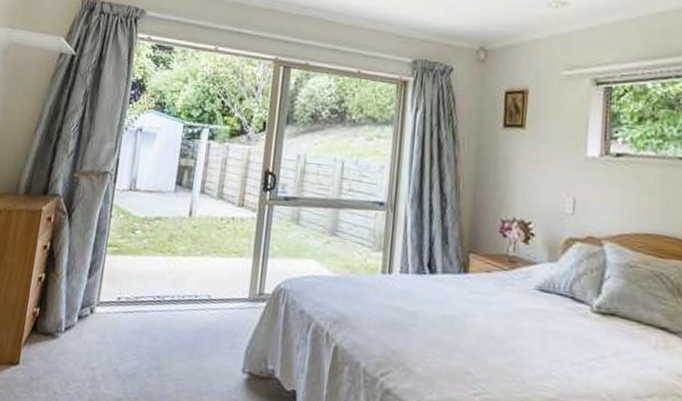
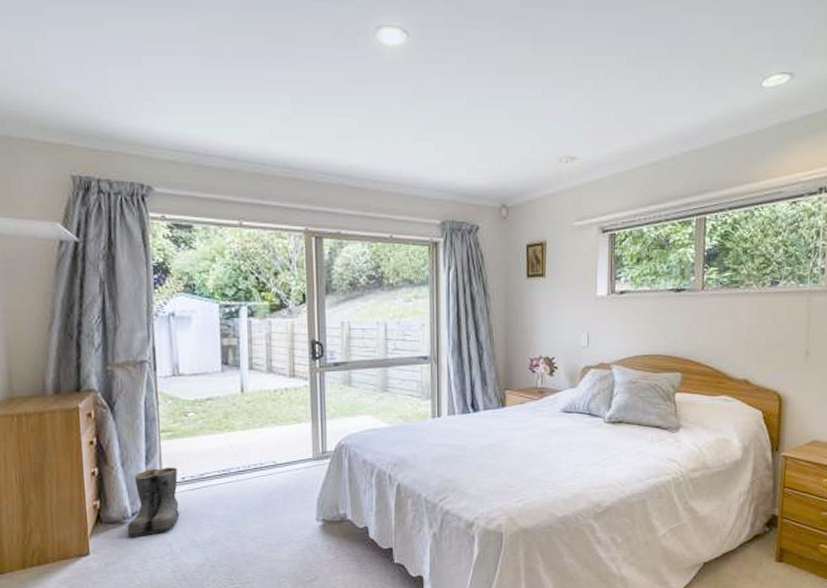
boots: none [56,283,116,355] -> present [127,467,181,538]

